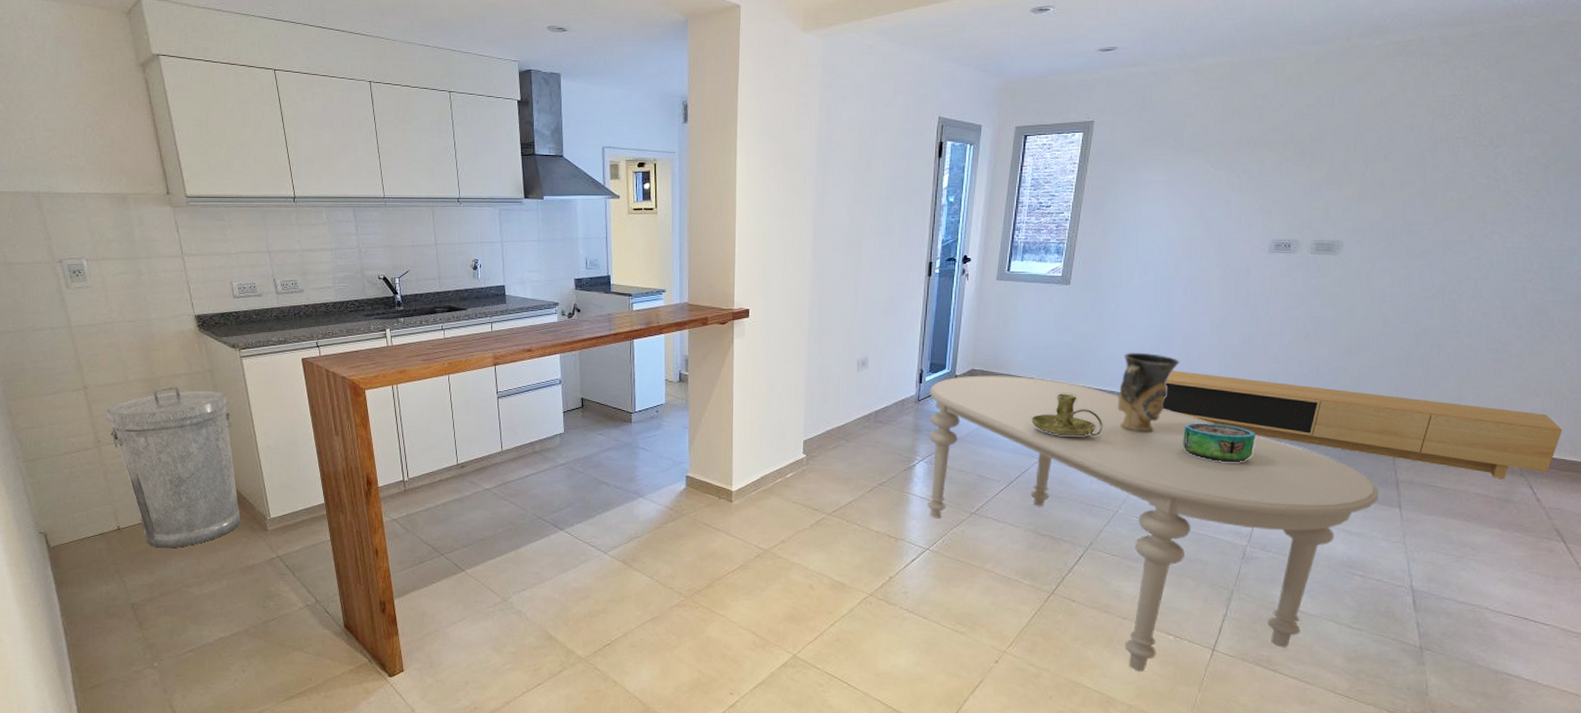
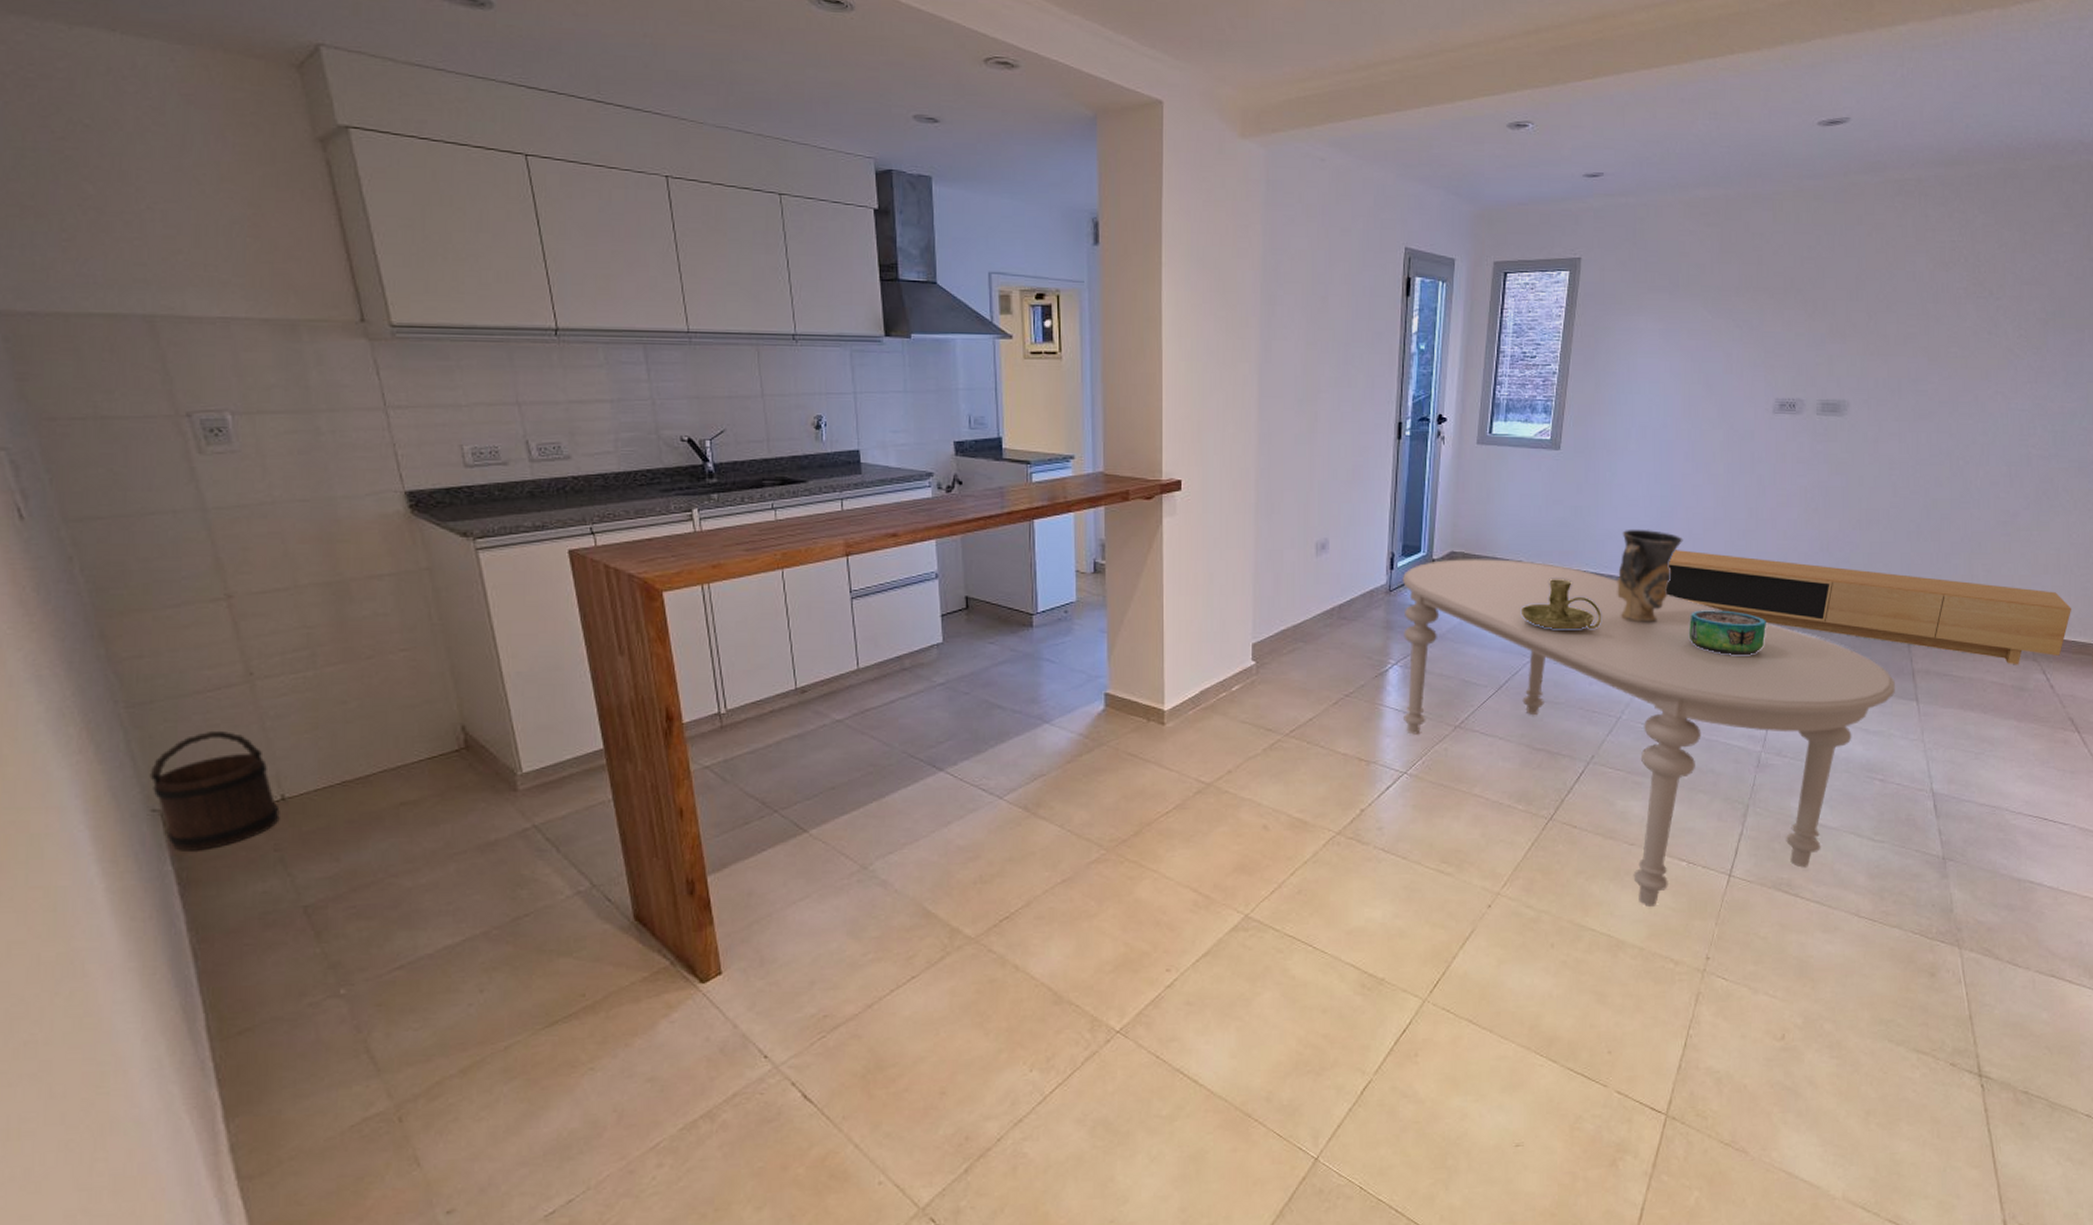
bucket: none [38,479,117,562] -> present [149,730,280,851]
trash can: present [106,385,241,548] -> none [263,591,477,823]

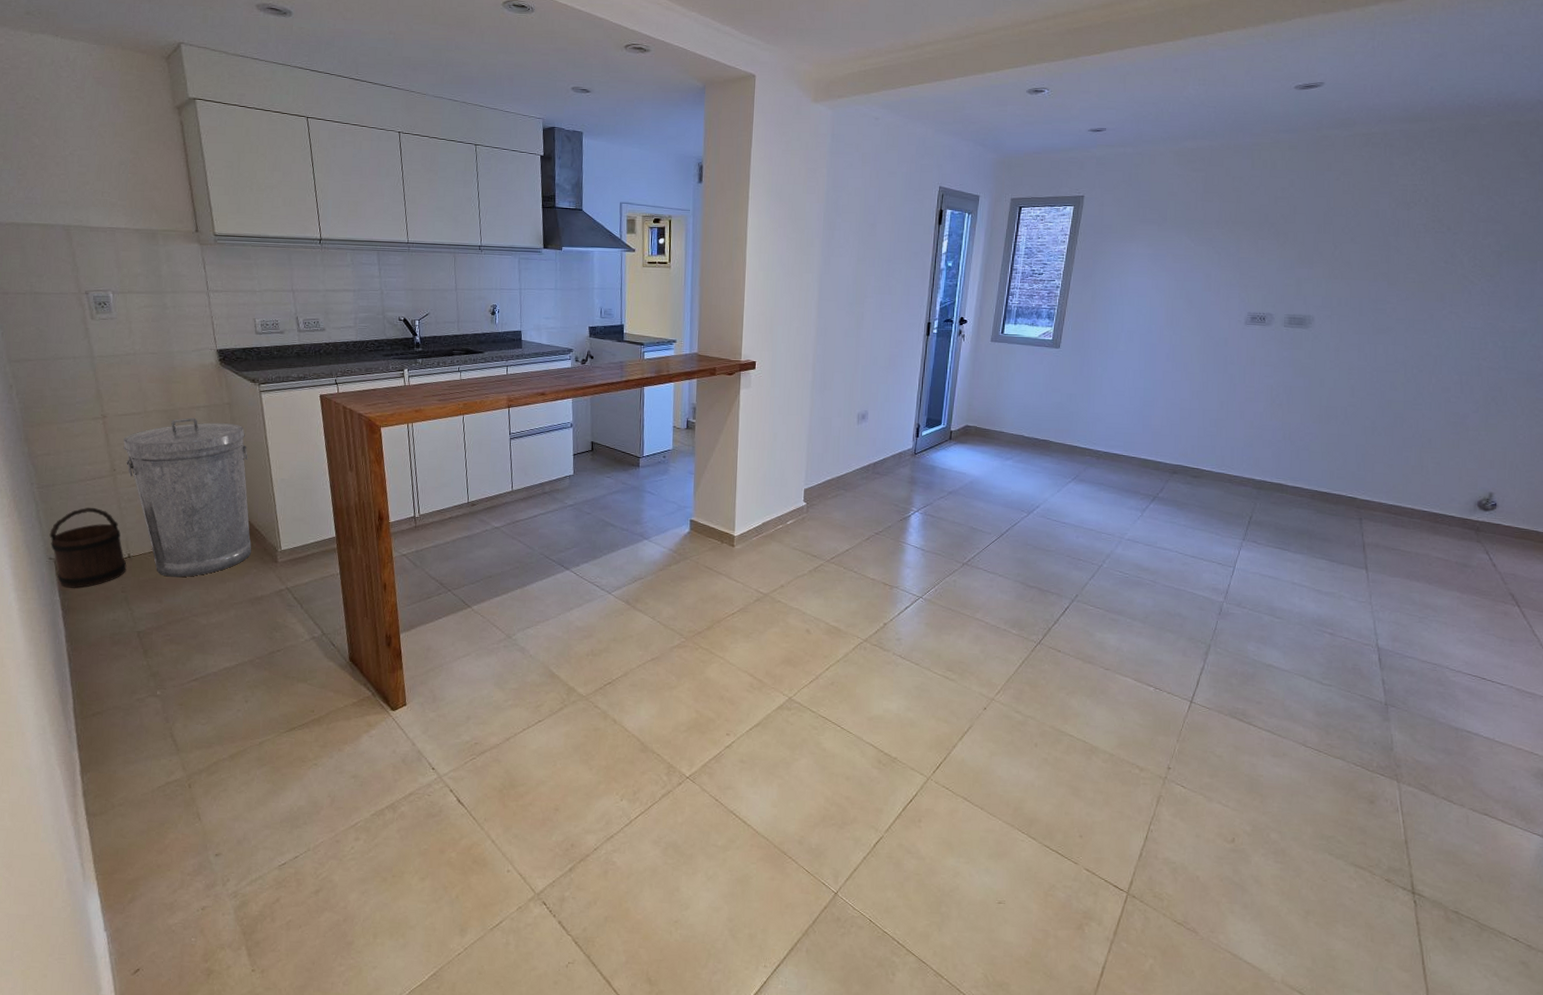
trash can: none [263,591,477,823] -> present [123,417,252,578]
dining table: present [1402,559,1895,908] -> none [922,431,1347,722]
candle holder: present [1520,579,1602,630] -> none [1021,451,1090,494]
vase: present [1617,529,1683,624] -> none [1103,414,1162,492]
media console: present [1665,550,2071,665] -> none [1144,433,1515,545]
decorative bowl: present [1688,610,1766,655] -> none [1163,483,1232,522]

